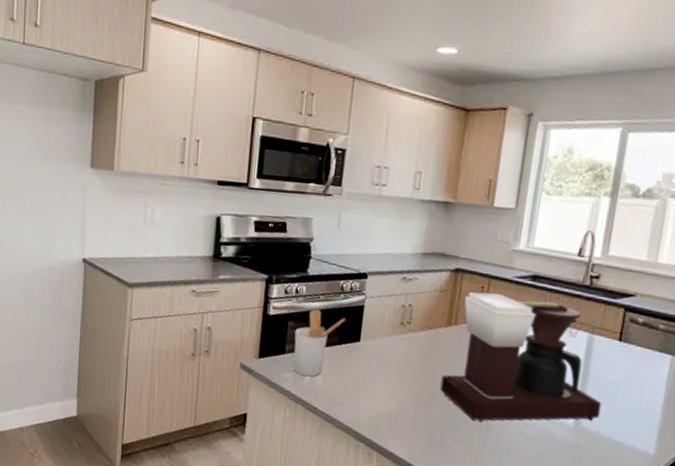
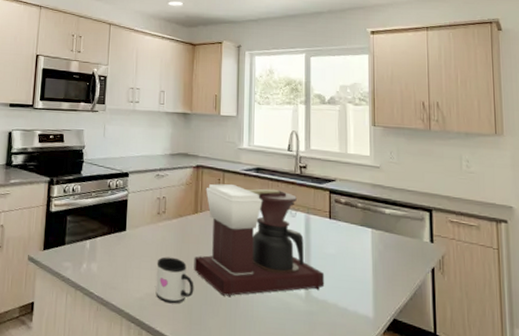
utensil holder: present [293,308,345,377] -> none [72,204,113,265]
mug: none [391,373,439,426] -> present [155,257,194,304]

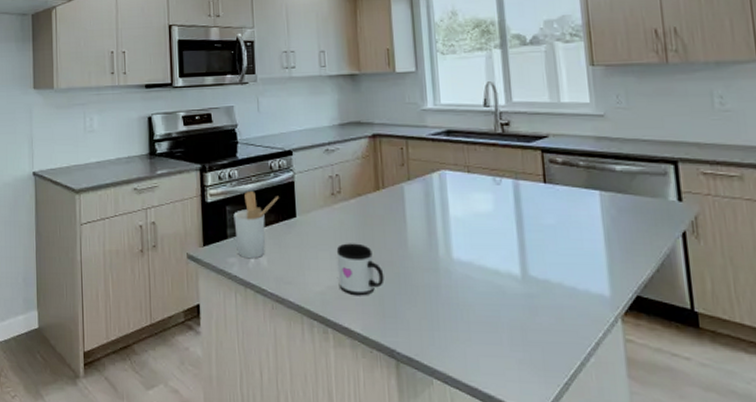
utensil holder: none [72,204,113,265] -> present [234,190,279,259]
coffee maker: present [194,183,325,298] -> none [380,152,545,284]

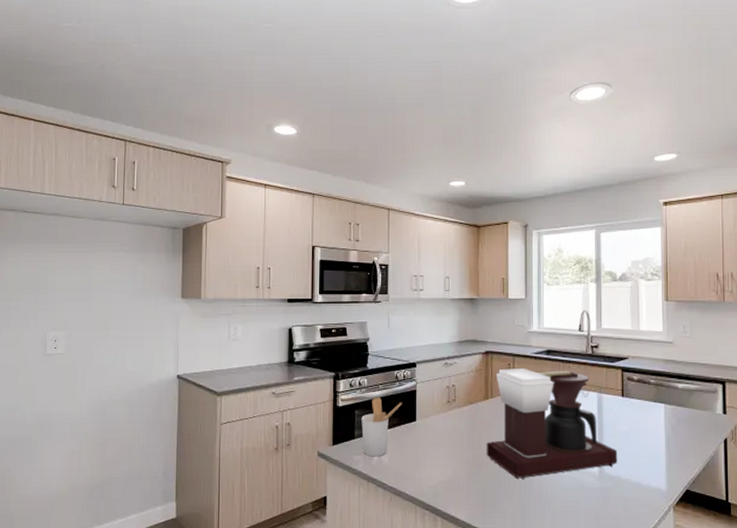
mug: present [336,243,385,296] -> none [449,444,487,490]
coffee maker: none [380,152,545,284] -> present [486,367,618,480]

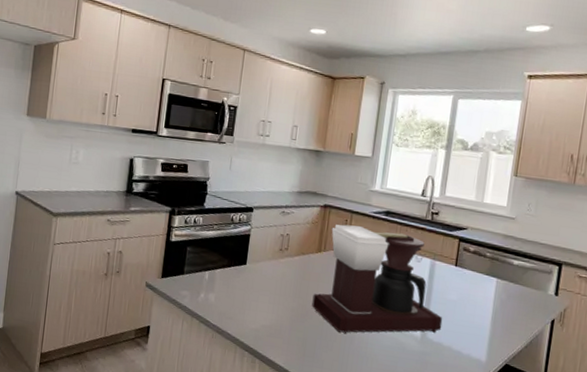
utensil holder: present [361,397,402,457] -> none [190,236,235,294]

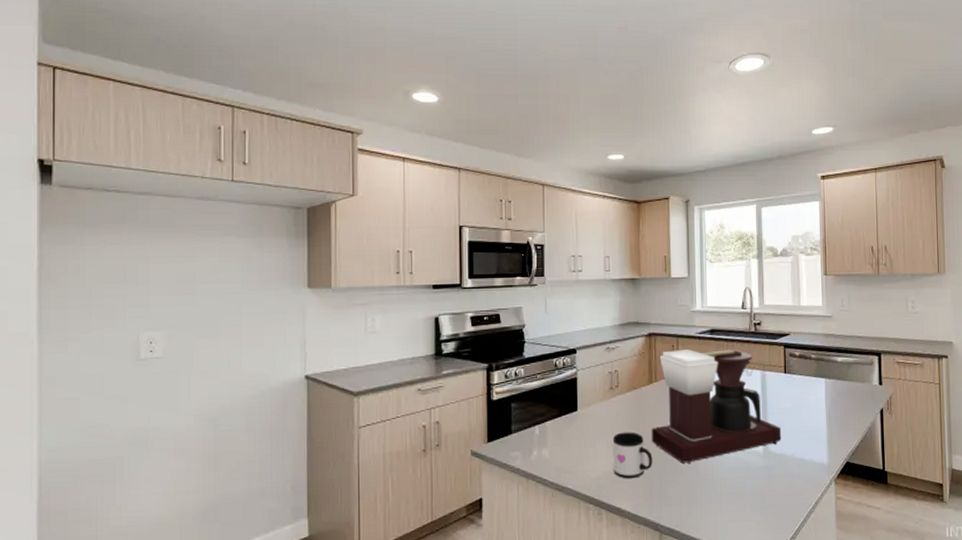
mug: none [271,292,311,337] -> present [612,432,653,479]

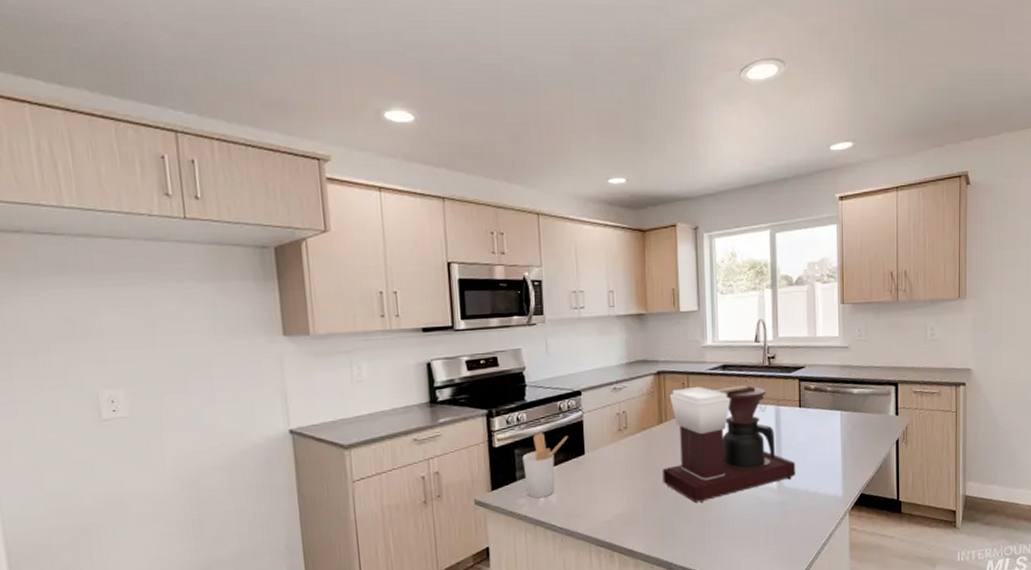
utensil holder: none [518,387,562,452] -> present [522,432,568,498]
mug: present [612,432,653,479] -> none [622,473,665,521]

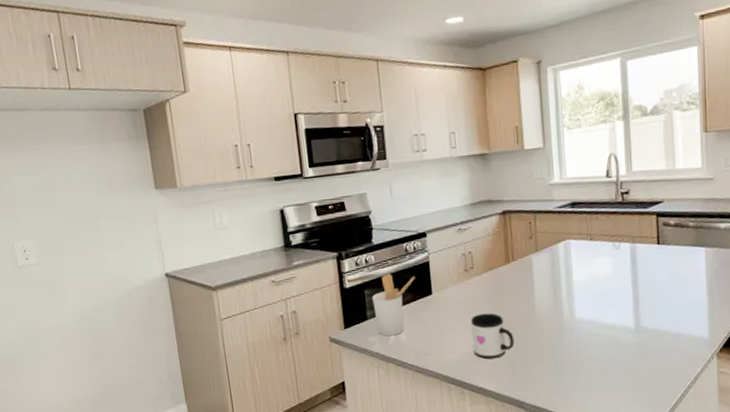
mug: none [622,473,665,521] -> present [470,313,515,360]
coffee maker: present [662,385,796,503] -> none [511,222,656,343]

